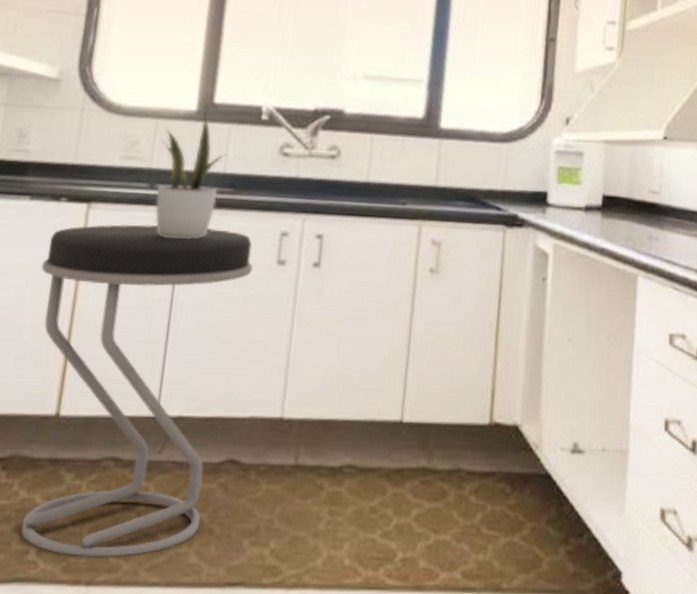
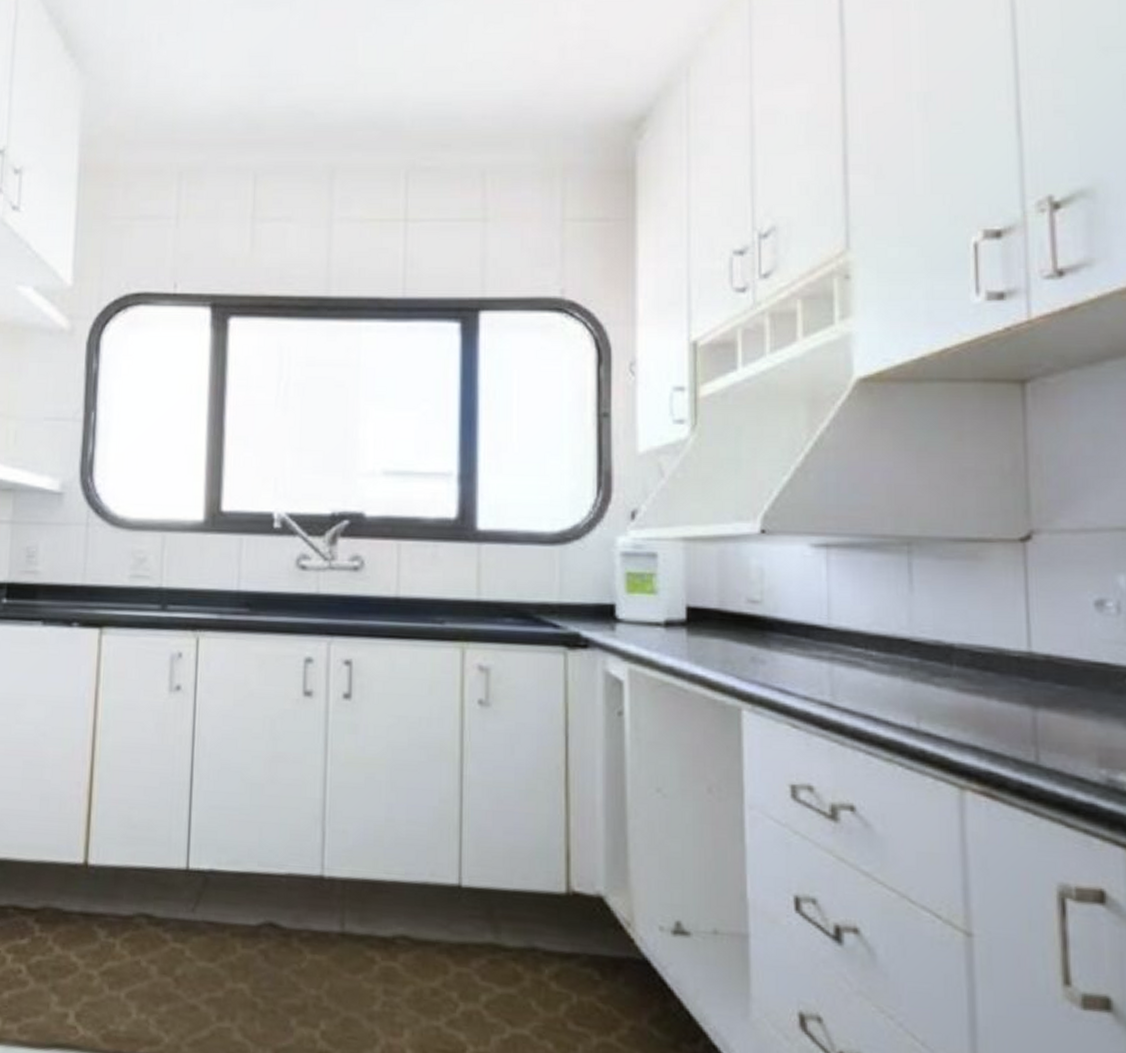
stool: present [21,224,254,558] -> none [58,650,278,1028]
potted plant: present [154,112,227,240] -> none [168,521,240,668]

